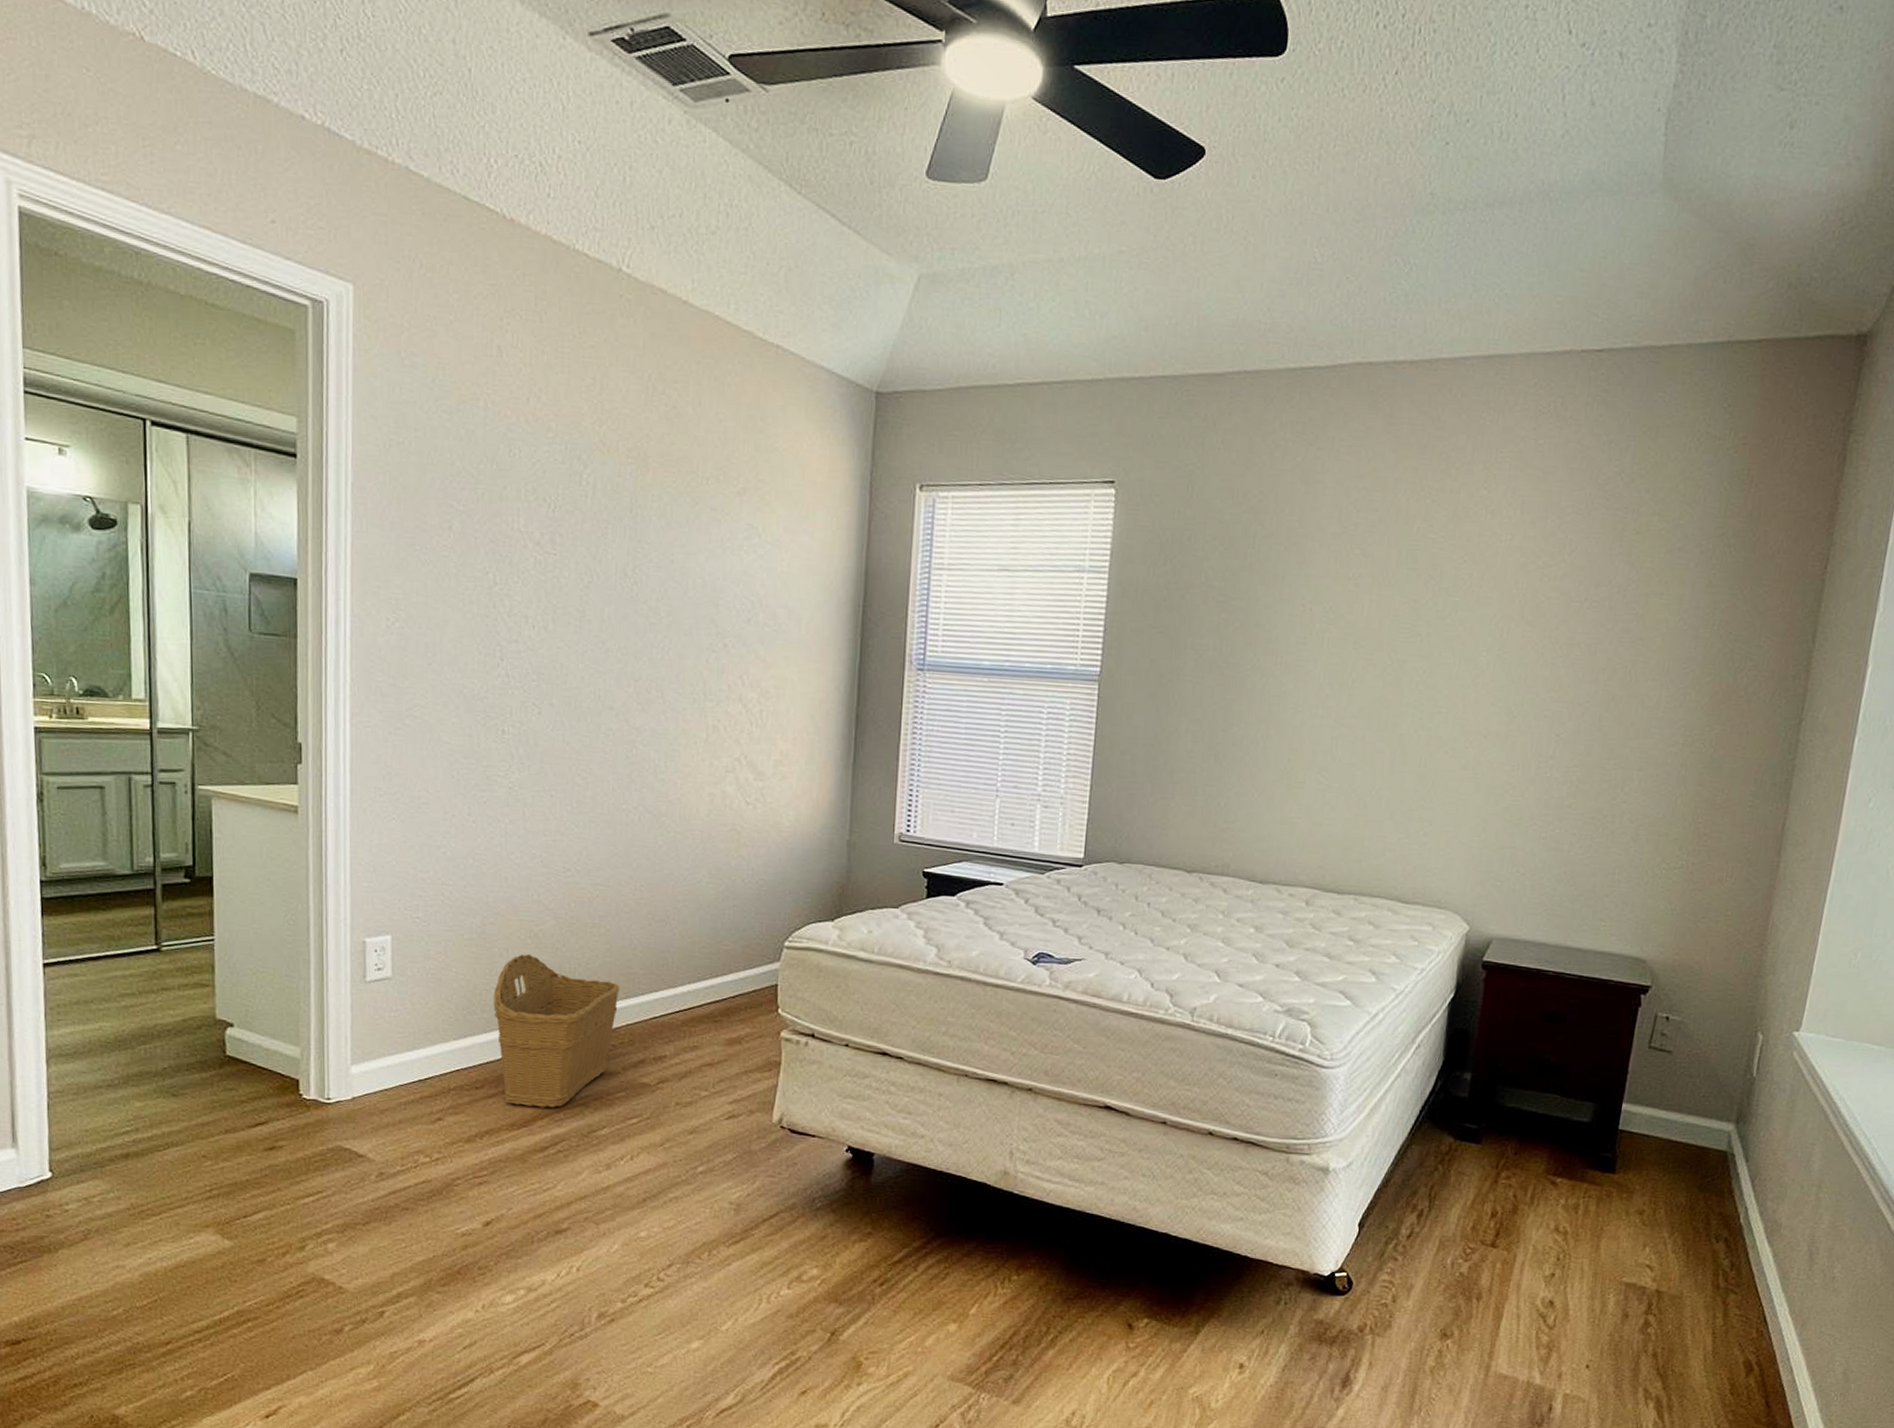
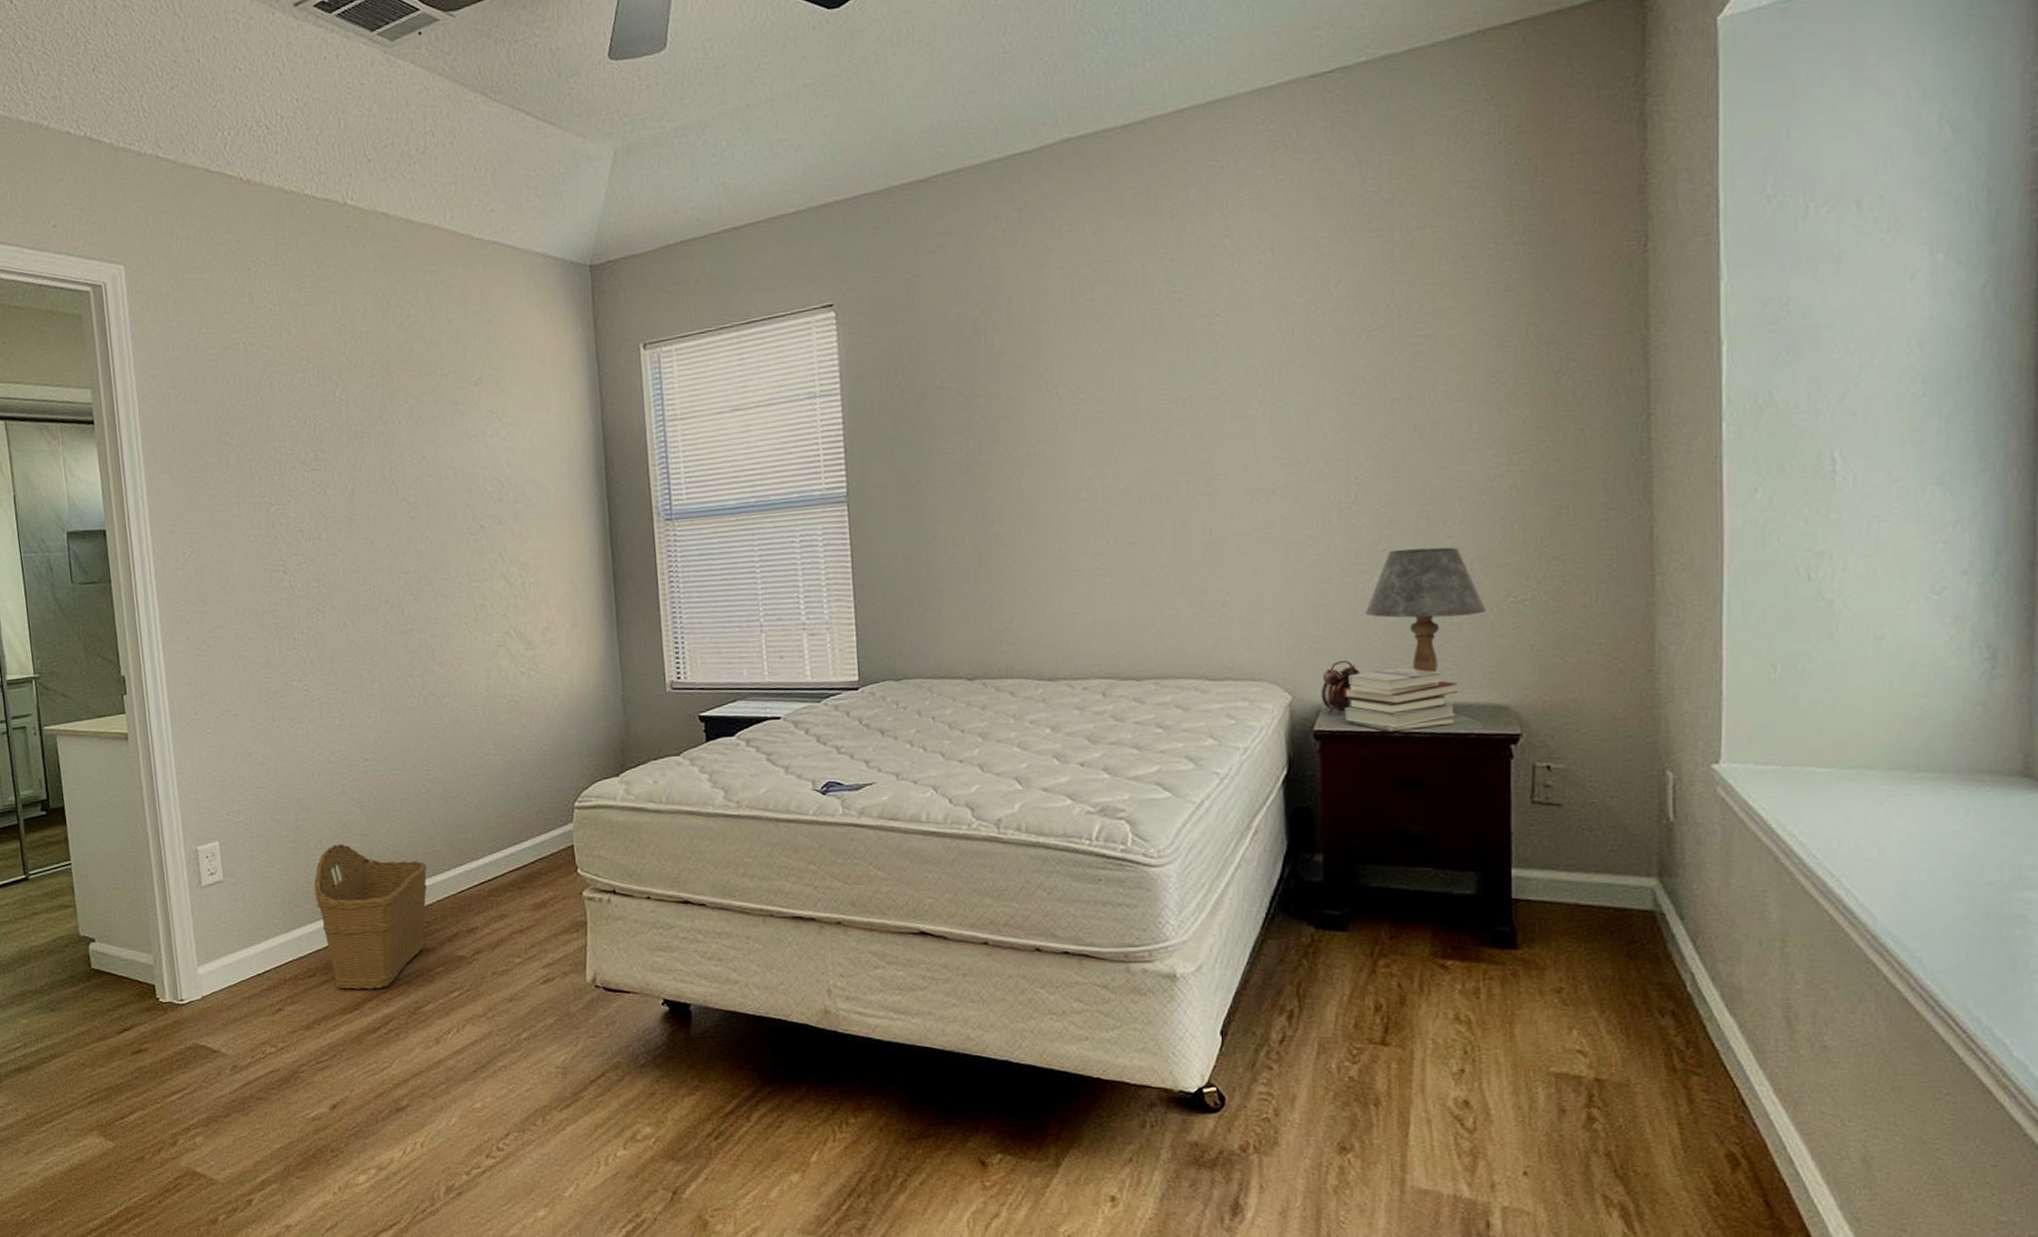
alarm clock: none [1494,901,1530,950] -> present [1321,661,1360,716]
books: none [1509,913,1608,971] -> present [1343,667,1458,732]
table lamp: none [1543,807,1643,922] -> present [1365,547,1486,673]

